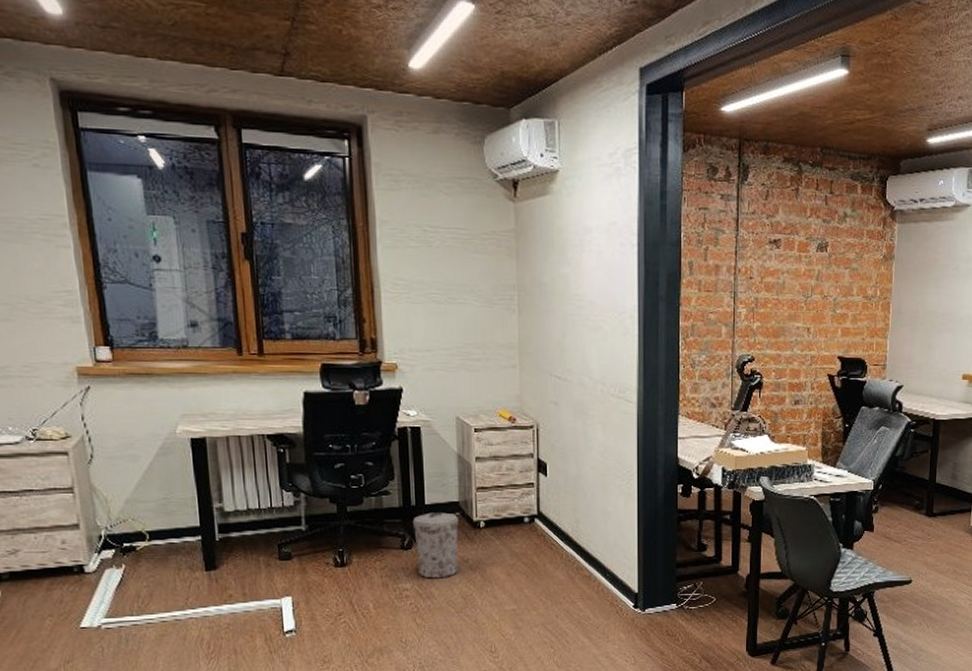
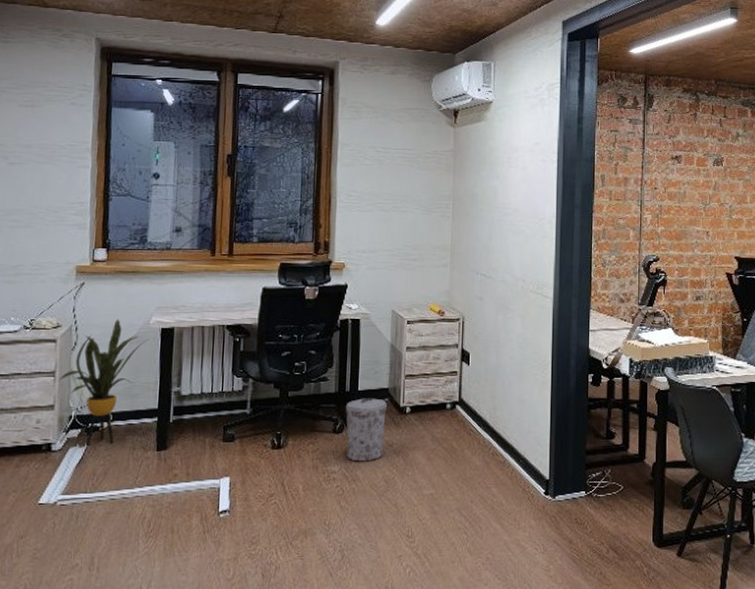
house plant: none [79,428,178,566] -> present [59,319,149,445]

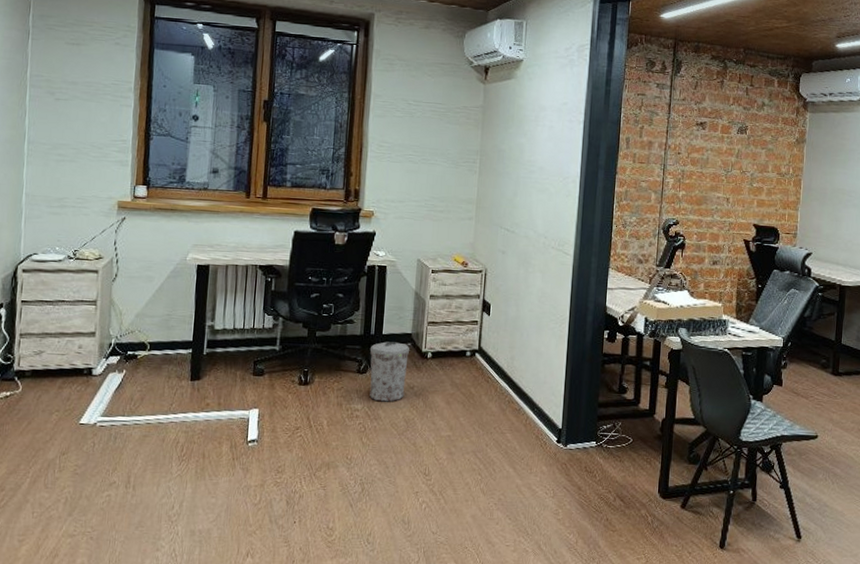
house plant: present [59,319,149,445] -> none [100,254,185,372]

